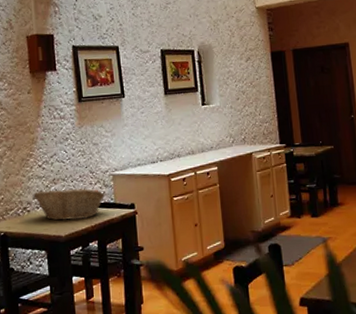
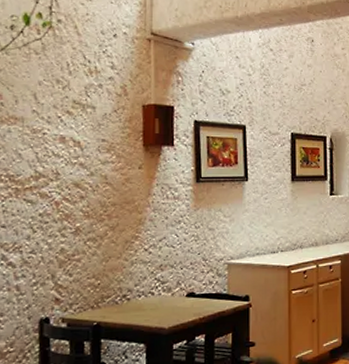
fruit basket: present [32,187,105,221] -> none [134,276,218,311]

